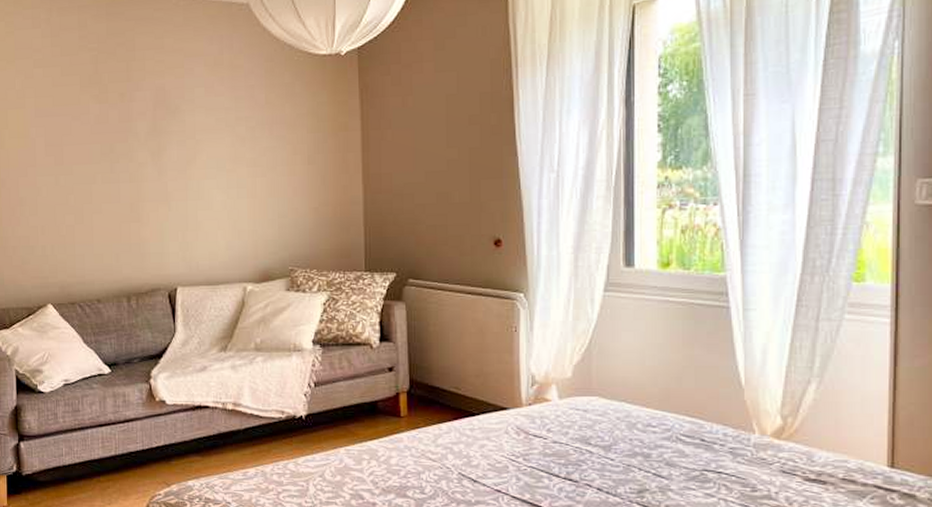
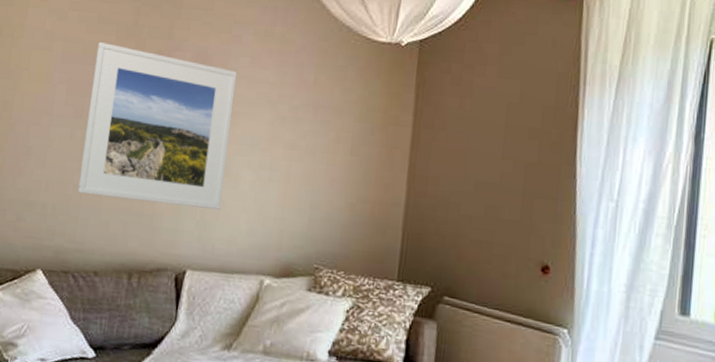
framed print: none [65,93,199,233] -> present [77,42,238,210]

